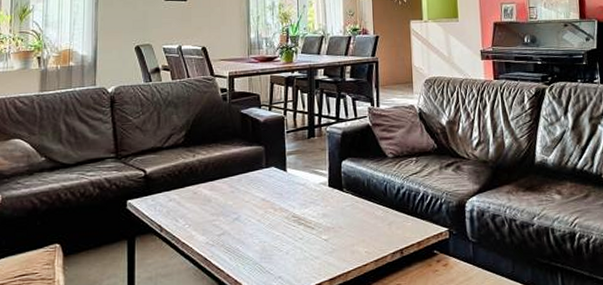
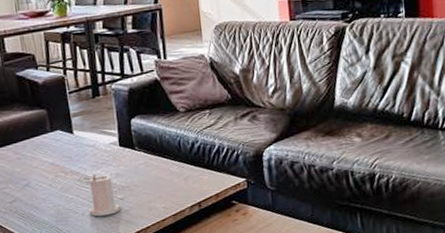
candle: none [293,212,325,257] -> present [88,174,121,217]

